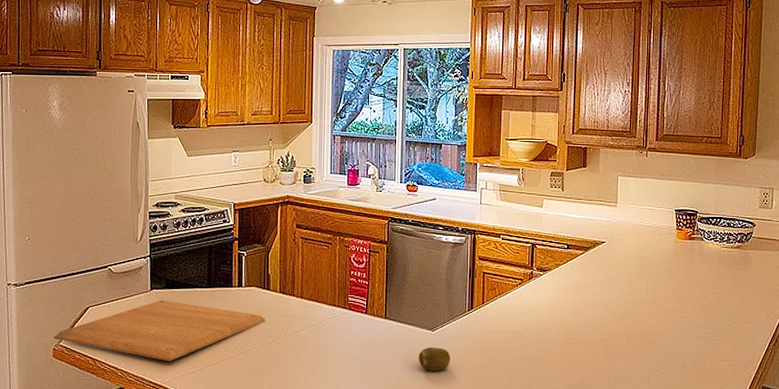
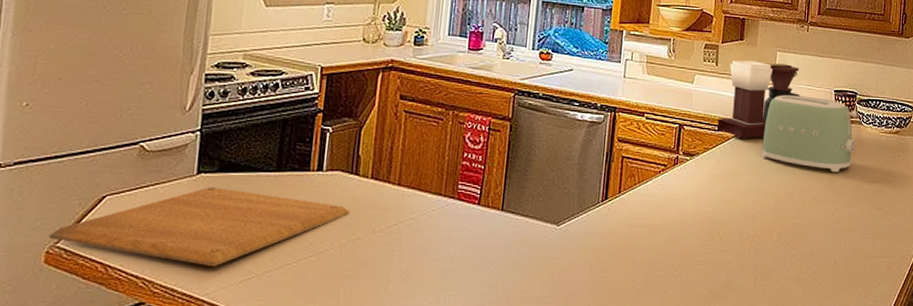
fruit: present [418,347,451,371] -> none [538,245,578,274]
coffee maker: none [566,185,643,256] -> present [717,60,800,140]
toaster: none [609,215,699,285] -> present [761,95,858,173]

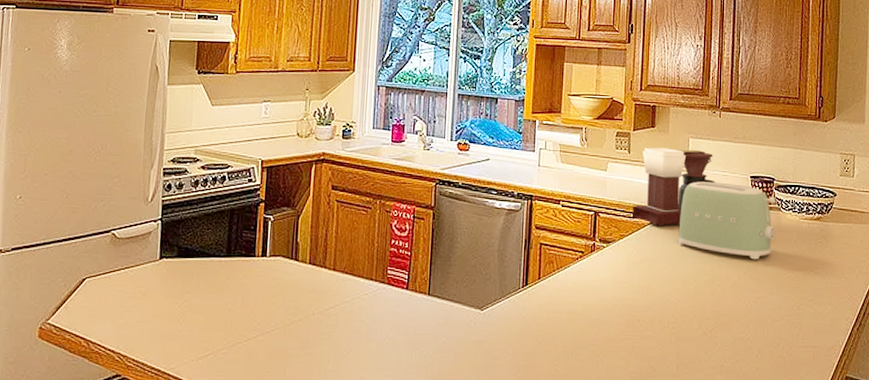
chopping board: present [49,187,350,267] -> none [41,271,291,344]

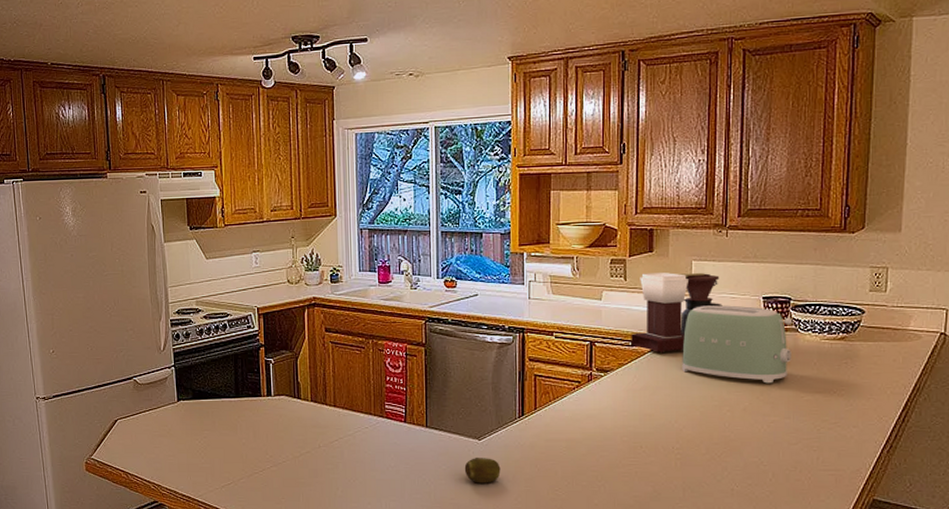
fruit: none [464,329,501,357] -> present [464,458,501,484]

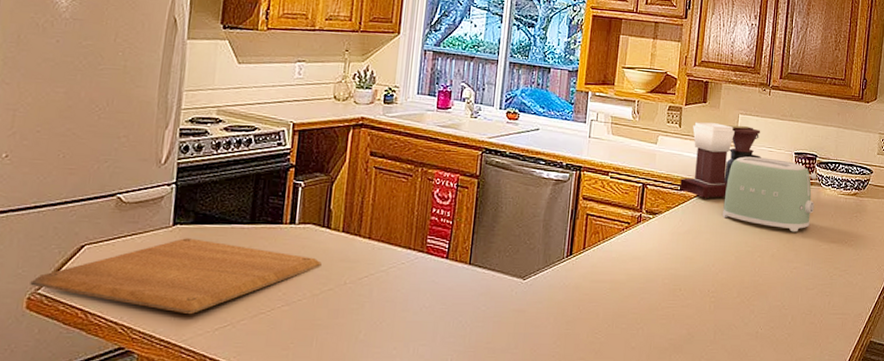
chopping board: none [85,411,298,475] -> present [30,238,322,315]
fruit: present [464,458,501,484] -> none [504,298,543,326]

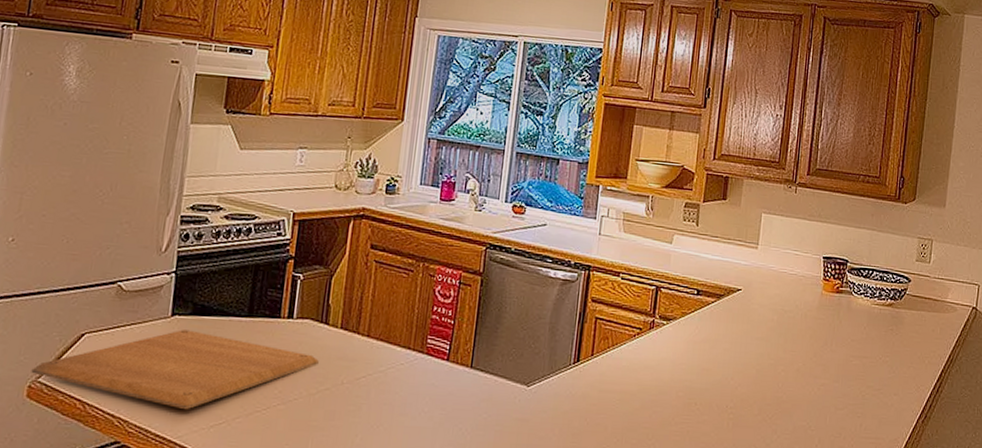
coffee maker: present [680,122,761,199] -> none [696,220,786,306]
toaster: present [722,156,817,232] -> none [743,259,848,345]

